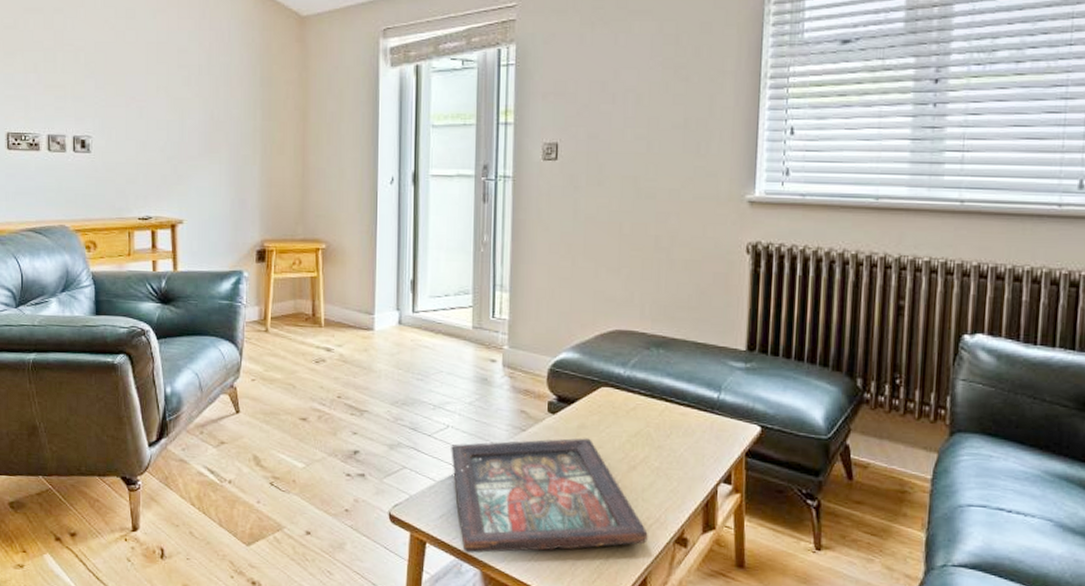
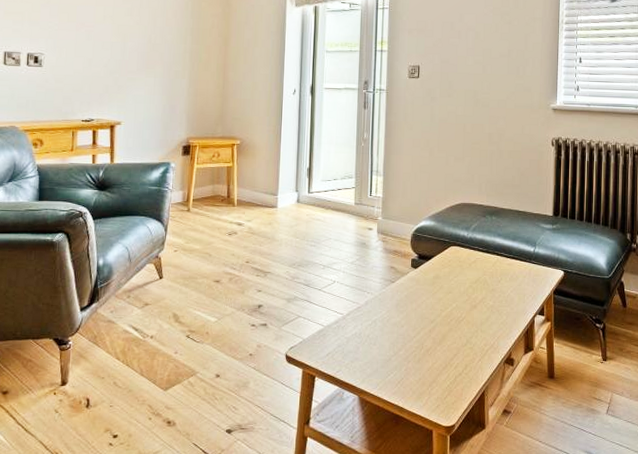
decorative tray: present [451,438,648,553] -> none [336,286,485,383]

